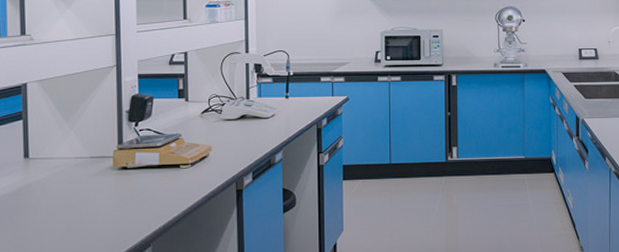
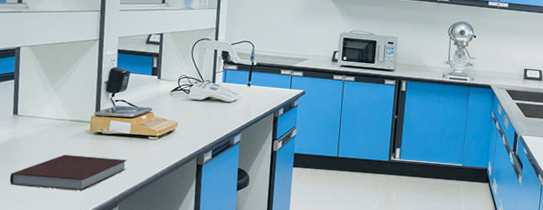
notebook: none [24,193,158,237] -> present [9,154,127,191]

